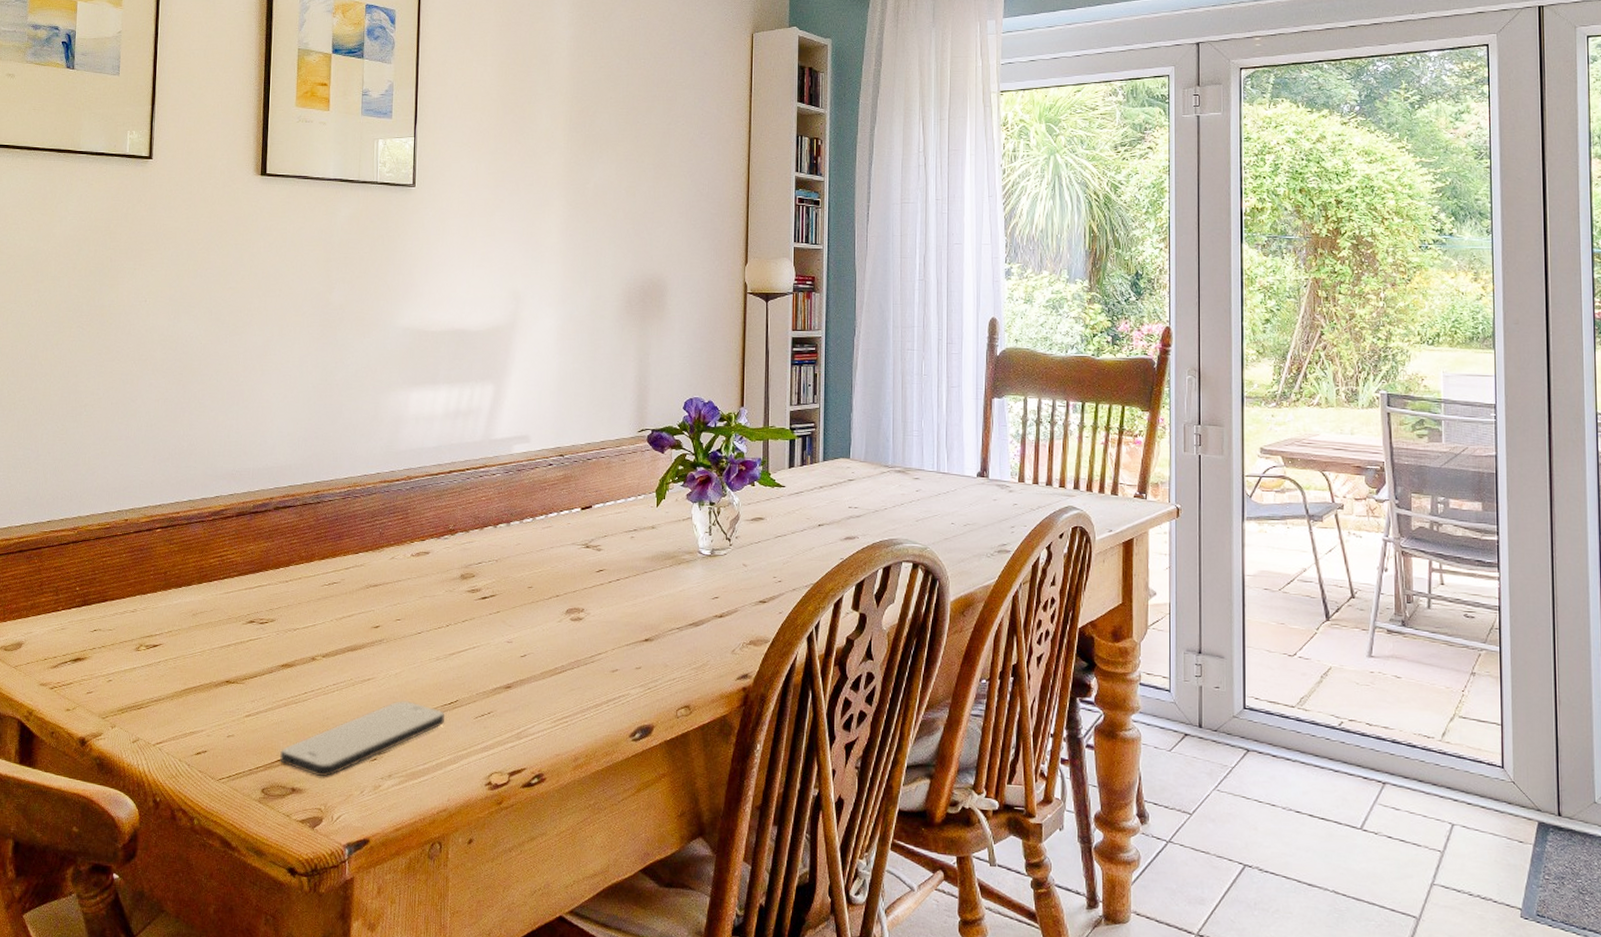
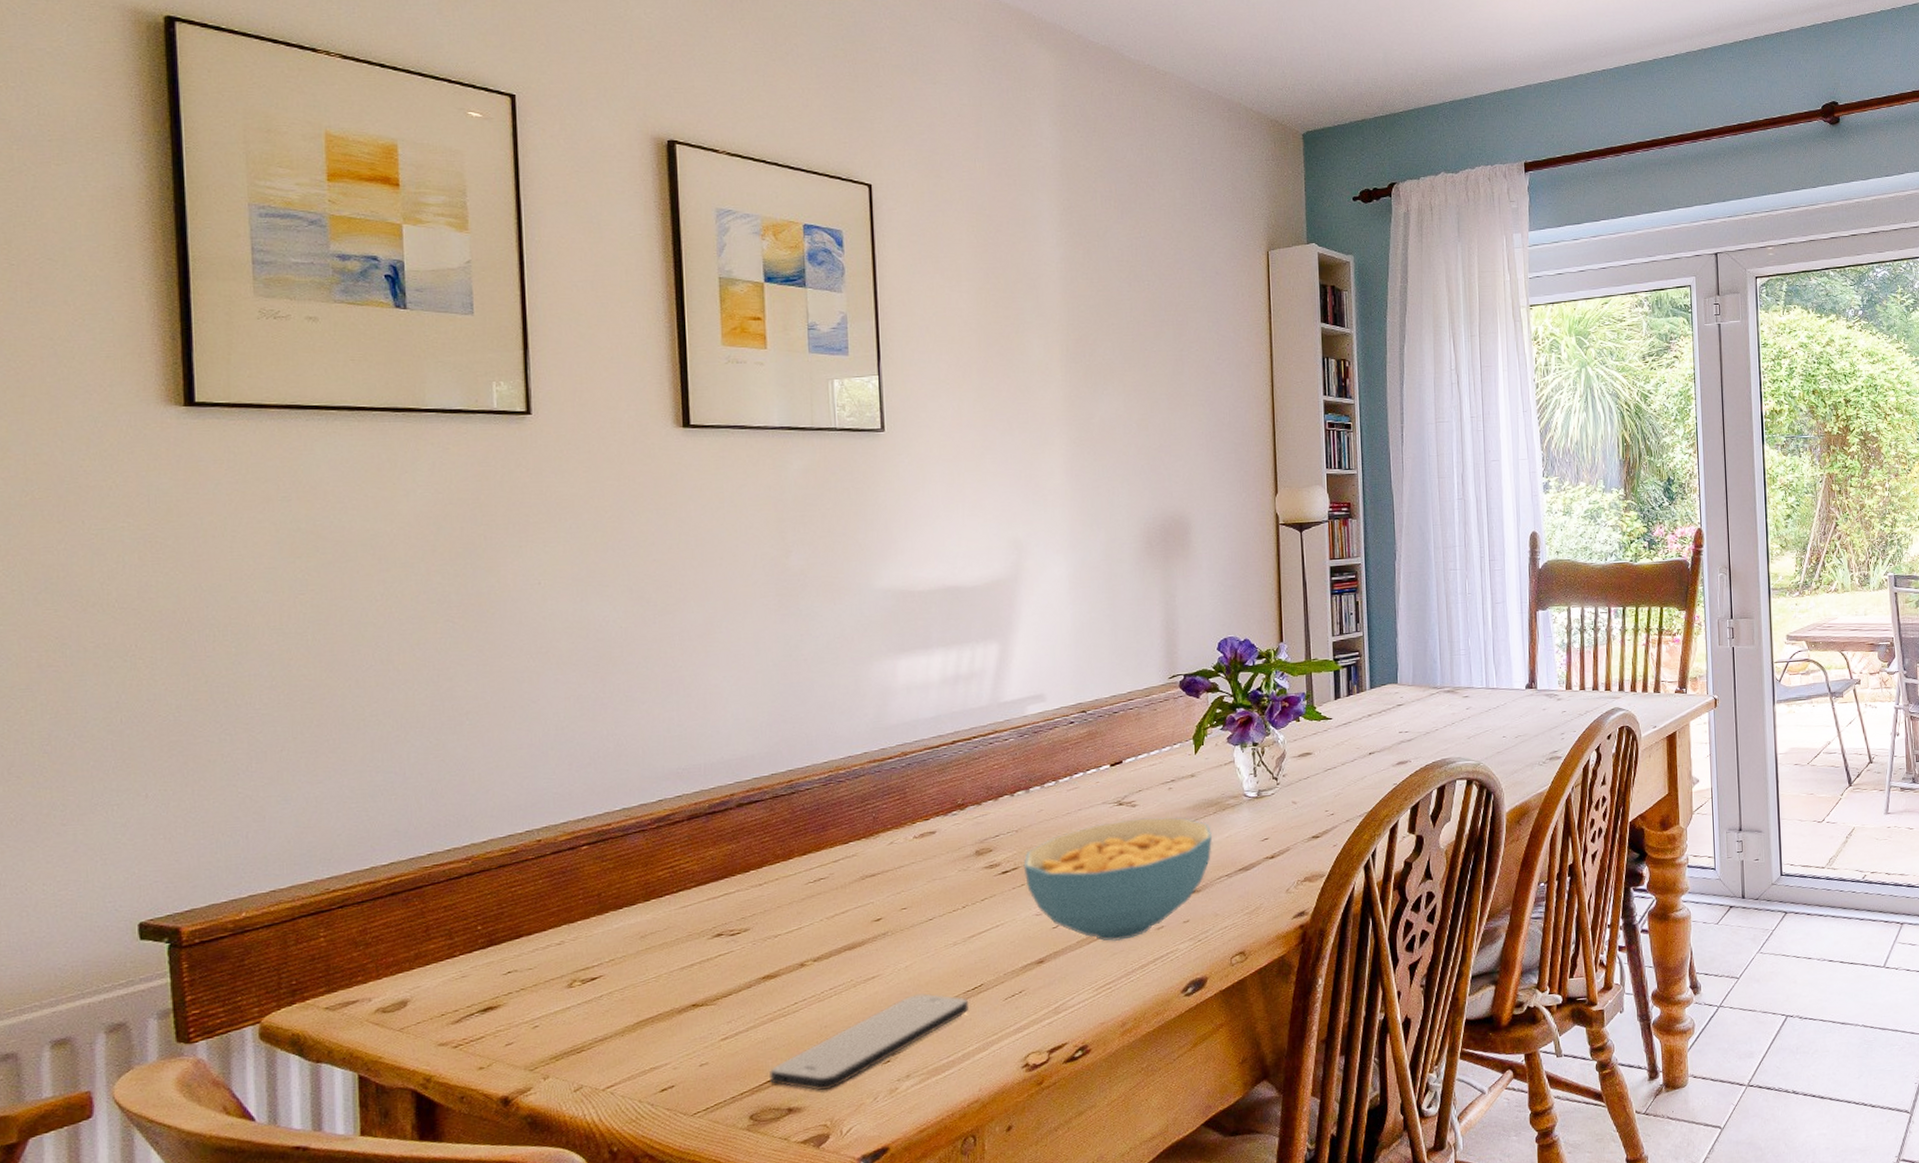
cereal bowl: none [500,562,667,678] -> present [1023,817,1212,942]

